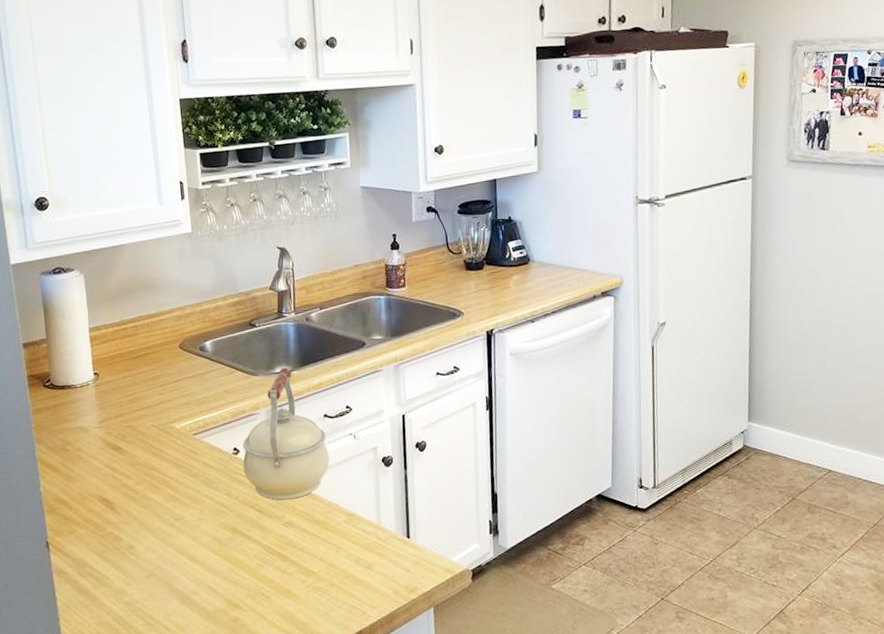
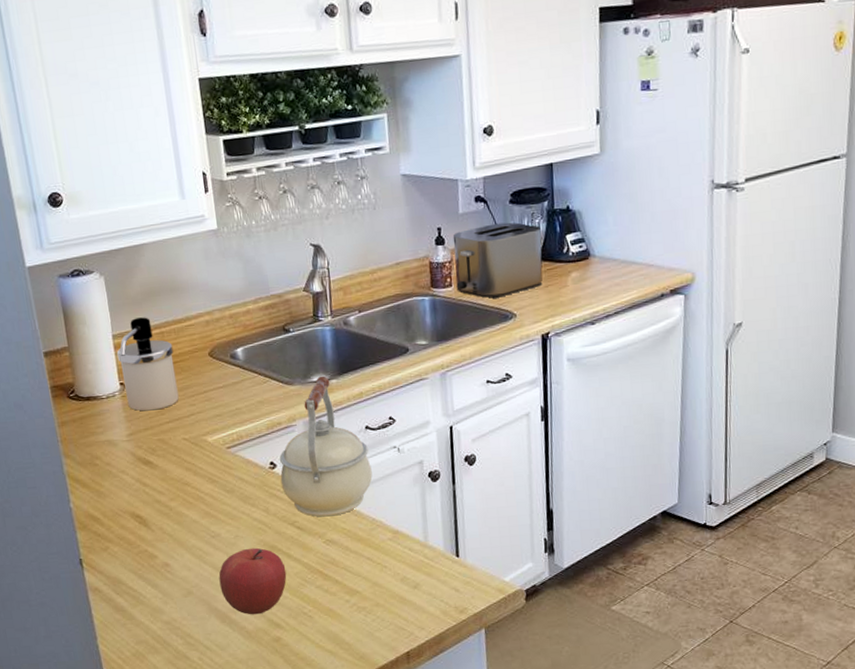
soap dispenser: none [92,312,150,400] -> present [116,317,179,412]
fruit: none [181,530,246,596] -> present [219,547,287,615]
toaster: none [407,230,488,299] -> present [453,222,543,299]

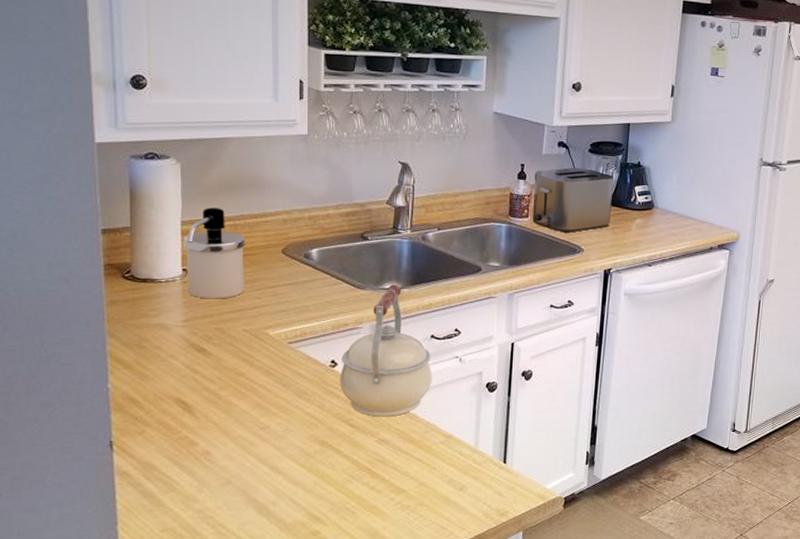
fruit: present [219,547,287,615] -> none [262,442,334,508]

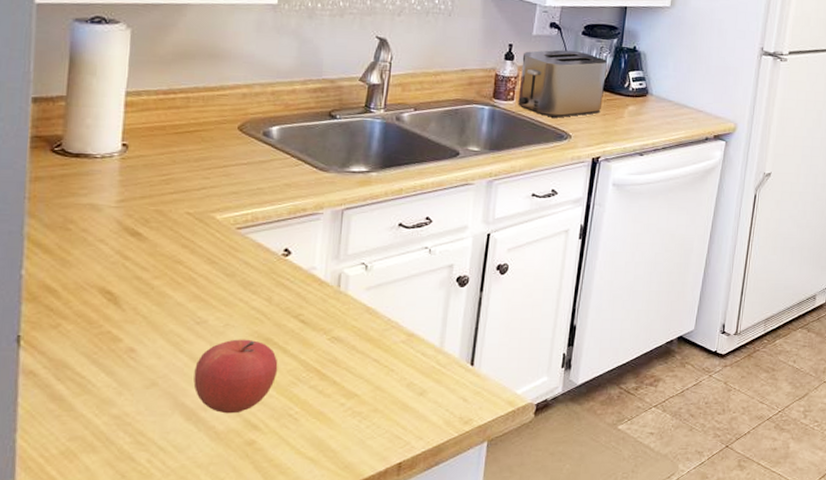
soap dispenser: present [183,207,245,299] -> none [126,78,198,178]
fruit: none [262,442,334,508] -> present [193,339,278,414]
kettle: present [340,284,432,417] -> none [292,167,397,312]

